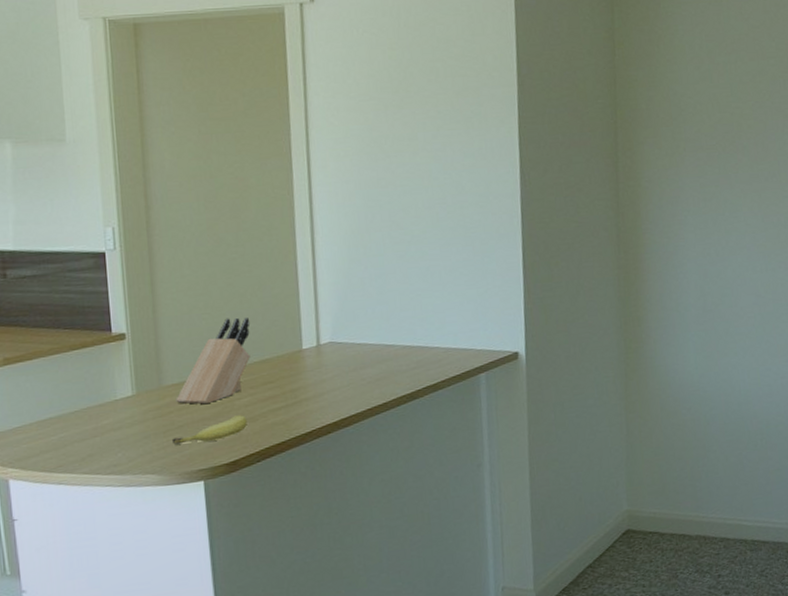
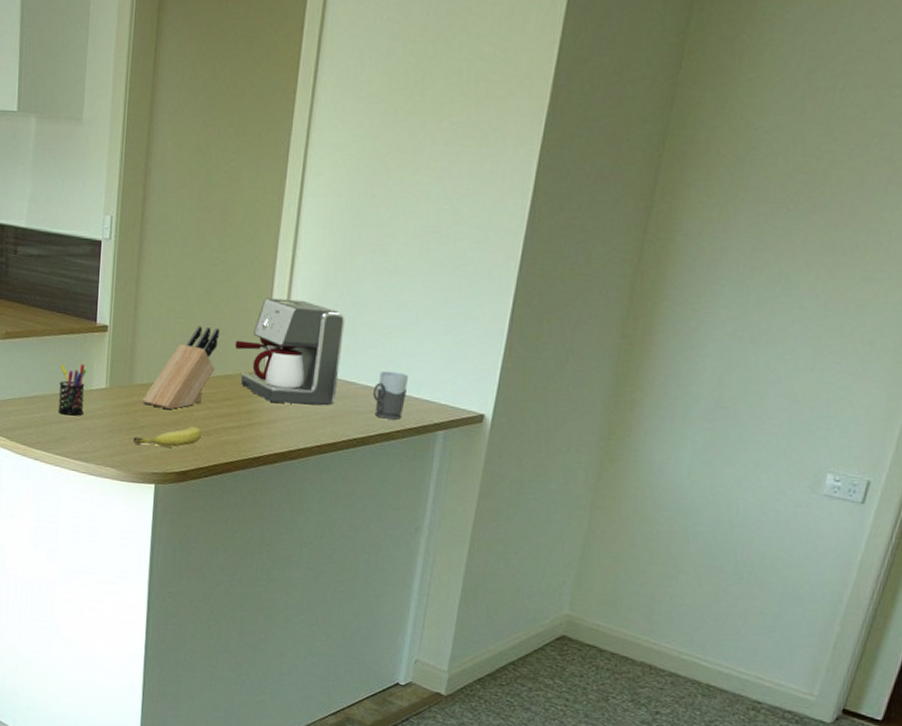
pen holder: none [75,376,110,431] -> present [58,364,87,416]
coffee maker: none [267,278,378,377] -> present [235,298,346,405]
mug: none [412,328,445,372] -> present [372,371,408,420]

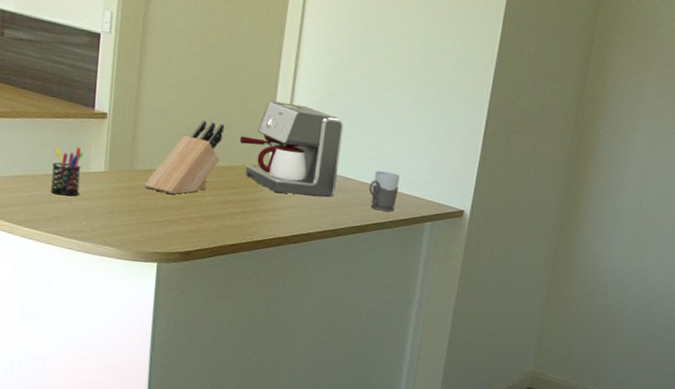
fruit: present [133,426,202,448] -> none [133,210,206,230]

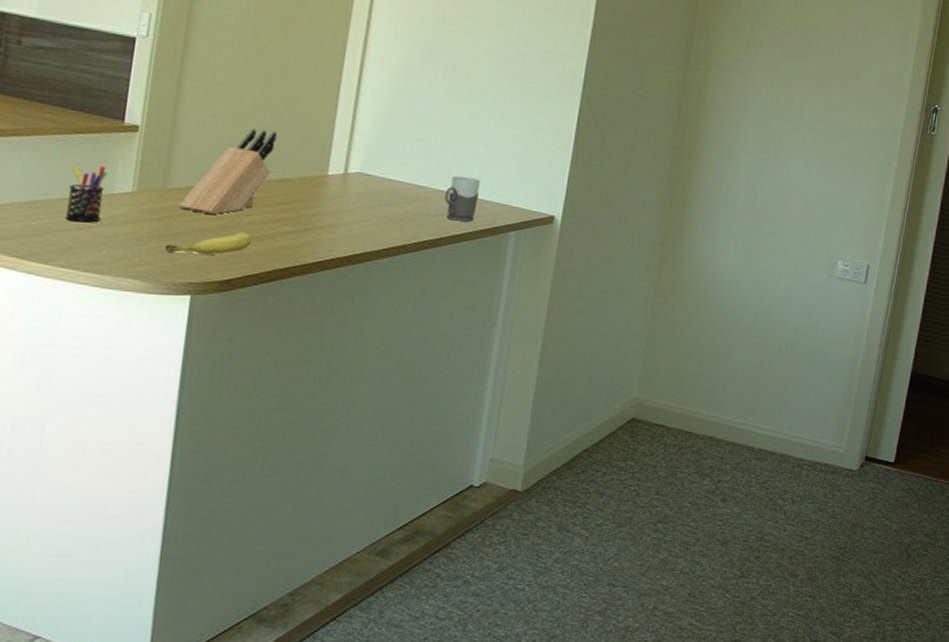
fruit: none [133,210,206,230] -> present [164,232,252,255]
coffee maker: present [239,100,344,197] -> none [294,103,416,209]

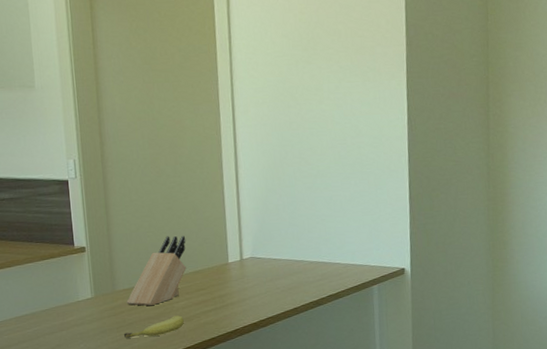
pen holder: present [65,166,108,223] -> none [45,282,74,326]
mug: present [444,175,480,222] -> none [318,247,345,284]

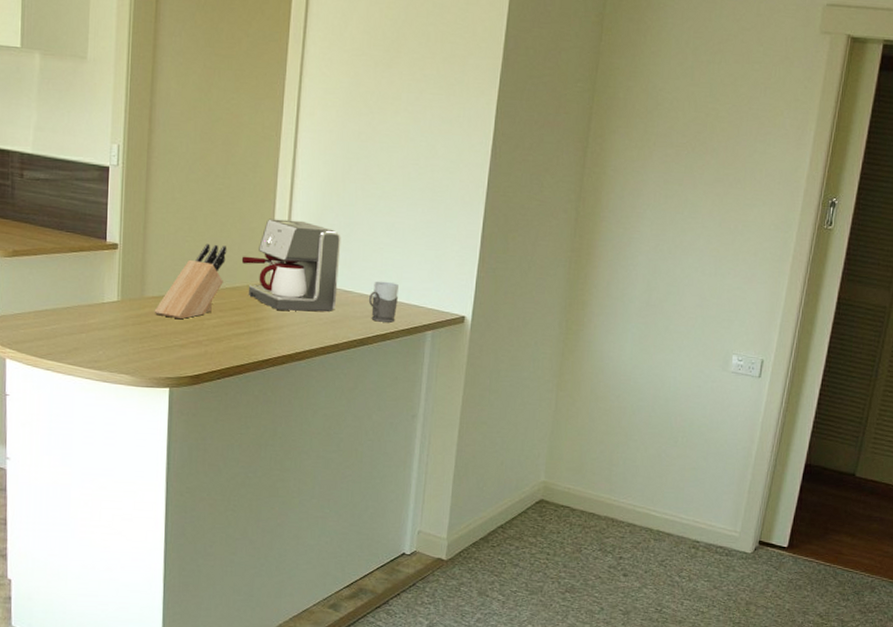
fruit: present [123,315,184,339] -> none [146,334,213,354]
coffee maker: none [200,205,290,286] -> present [241,219,341,312]
mug: none [318,247,345,284] -> present [368,281,398,323]

